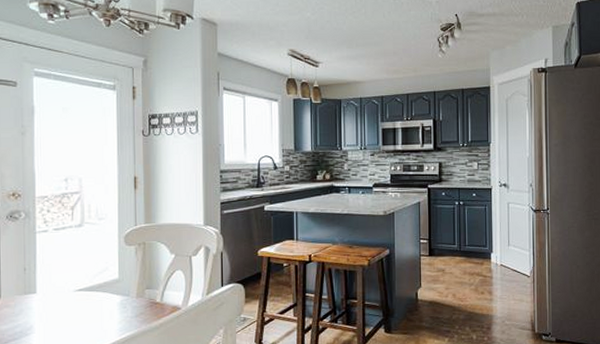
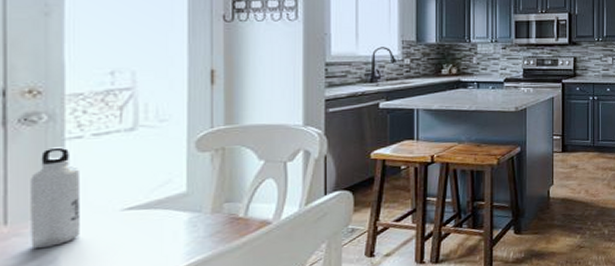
water bottle: none [15,238,47,318] -> present [31,147,79,249]

